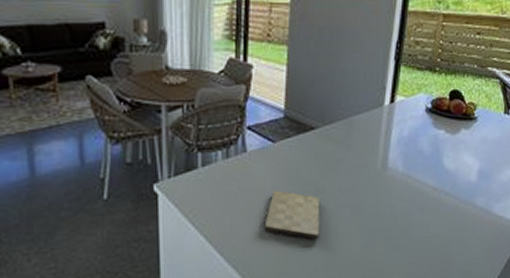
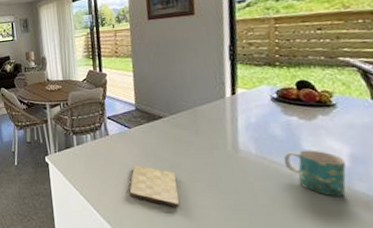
mug: none [425,166,473,214] -> present [283,150,346,197]

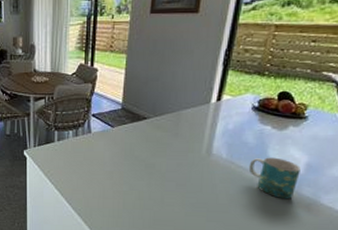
cutting board: present [129,165,179,208] -> none [103,163,148,204]

